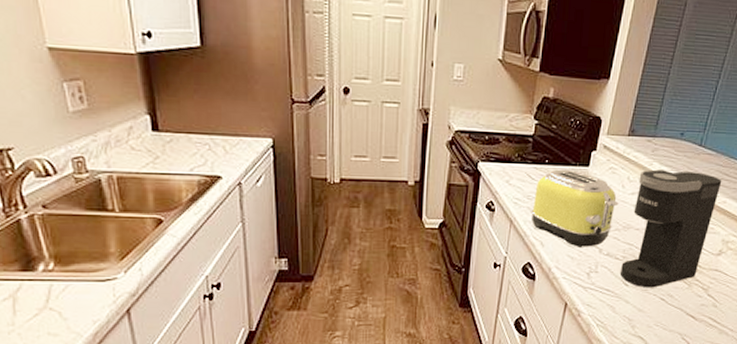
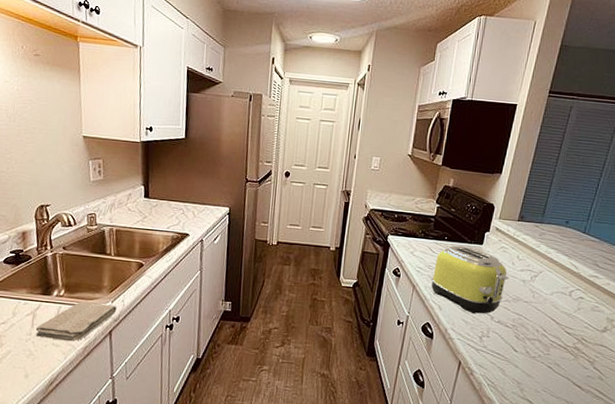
washcloth: none [19,276,133,328] -> present [35,302,117,342]
coffee maker: present [620,169,722,288] -> none [509,251,606,356]

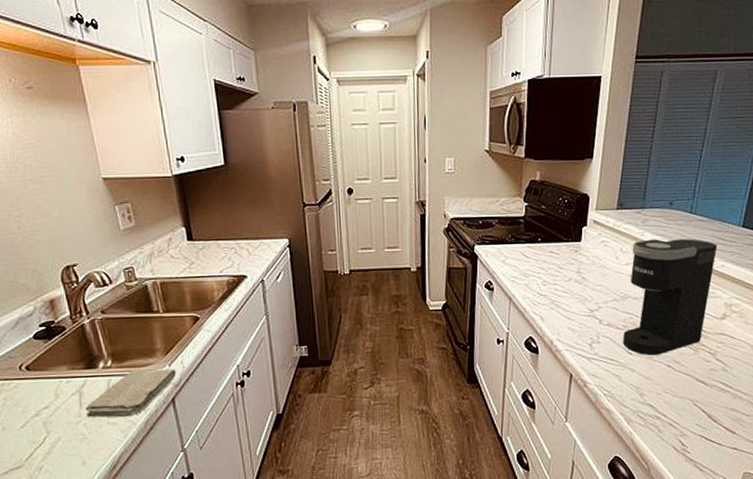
toaster: present [431,245,509,314] -> none [528,246,614,319]
coffee maker: none [509,251,606,356] -> present [622,239,718,356]

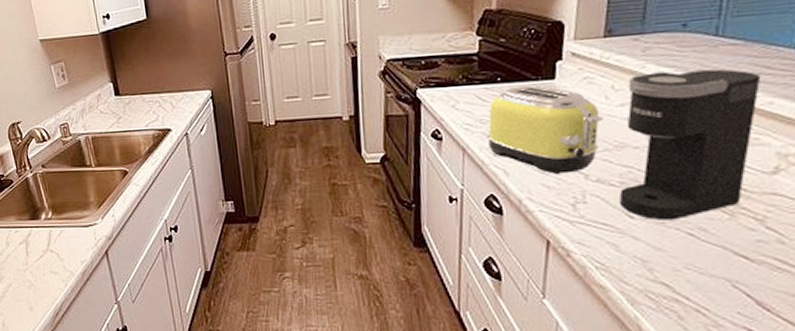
washcloth: present [85,368,176,418] -> none [31,221,109,267]
toaster: none [528,246,614,319] -> present [487,85,604,174]

